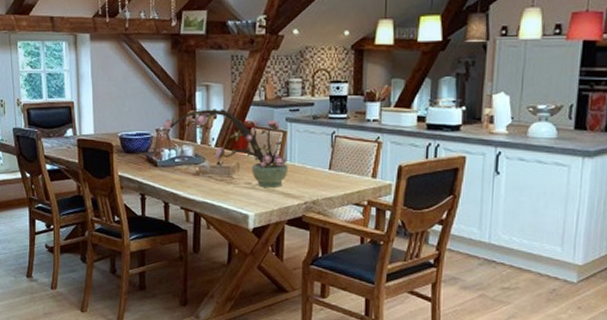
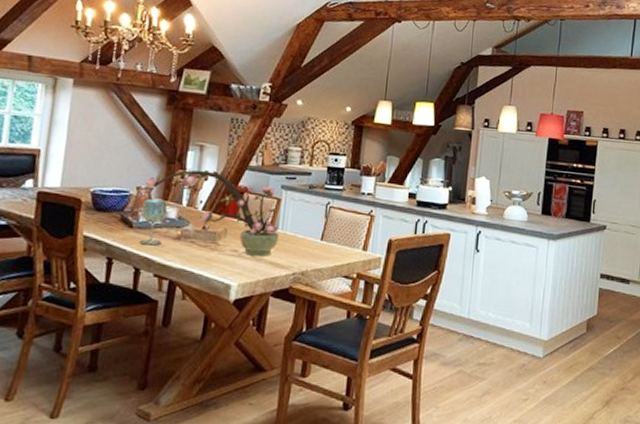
wine glass: none [162,138,185,182] -> present [140,198,168,246]

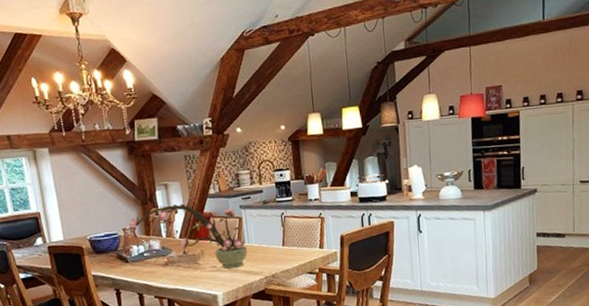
wine glass: present [140,198,168,246] -> none [130,235,154,275]

